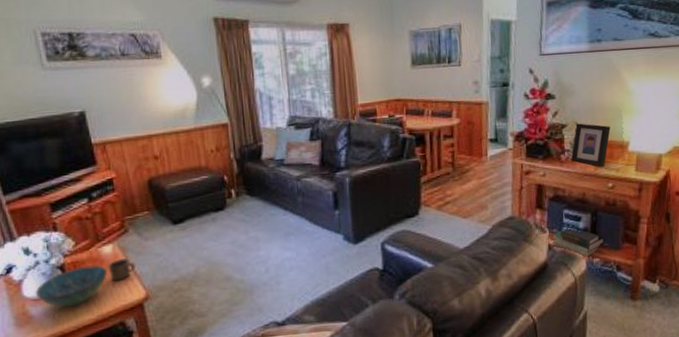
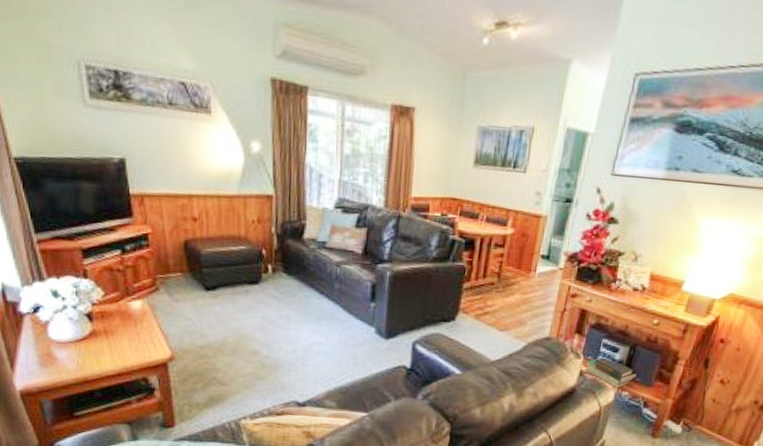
decorative bowl: present [35,265,107,308] -> none [61,317,134,356]
mug: present [108,258,135,281] -> none [135,315,163,338]
picture frame: present [571,123,611,167] -> none [621,253,669,302]

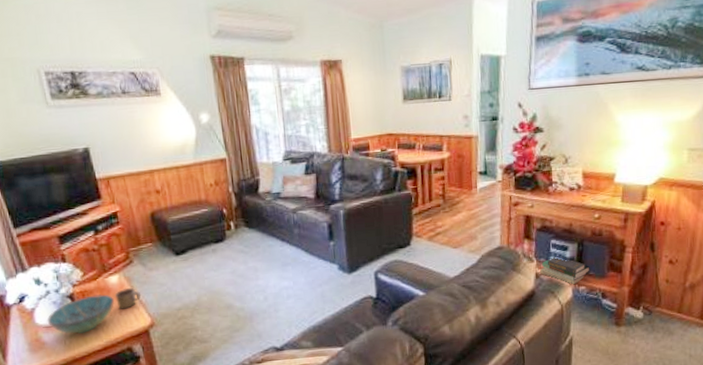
decorative bowl: none [61,317,134,356] -> present [47,294,114,334]
mug: none [135,315,163,338] -> present [114,287,141,310]

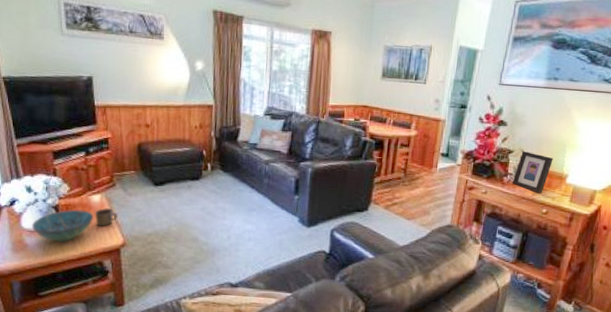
books: present [539,256,589,285] -> none [482,242,530,271]
picture frame: none [559,156,598,198] -> present [513,151,553,194]

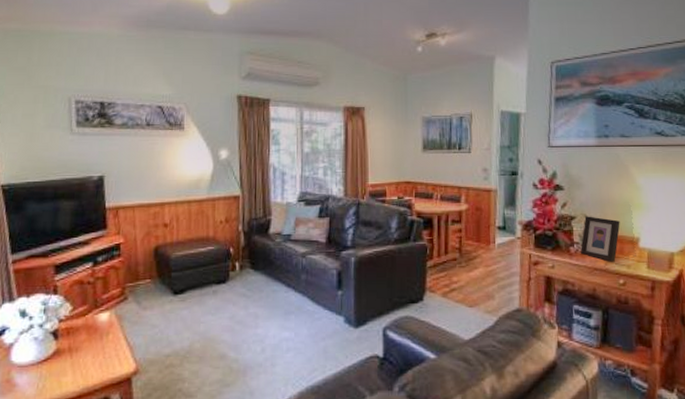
decorative bowl: present [31,209,93,243] -> none [23,333,100,378]
mug: present [94,207,118,227] -> none [101,327,129,352]

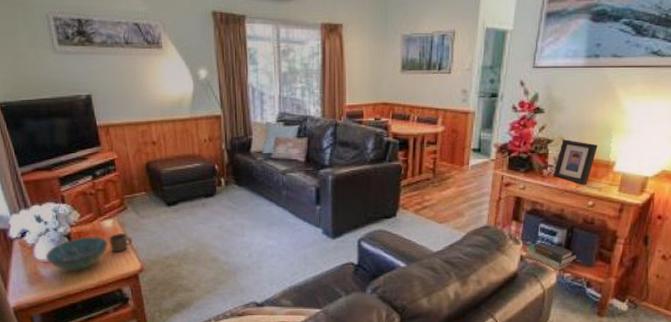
decorative bowl: none [23,333,100,378] -> present [45,236,108,272]
mug: none [101,327,129,352] -> present [108,232,132,253]
books: none [561,324,616,358] -> present [524,241,577,271]

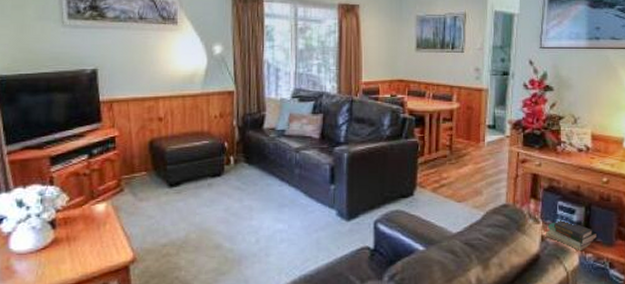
decorative bowl: present [45,236,108,272] -> none [22,223,97,265]
mug: present [108,232,132,253] -> none [98,217,126,241]
picture frame: present [554,139,598,185] -> none [567,116,606,161]

